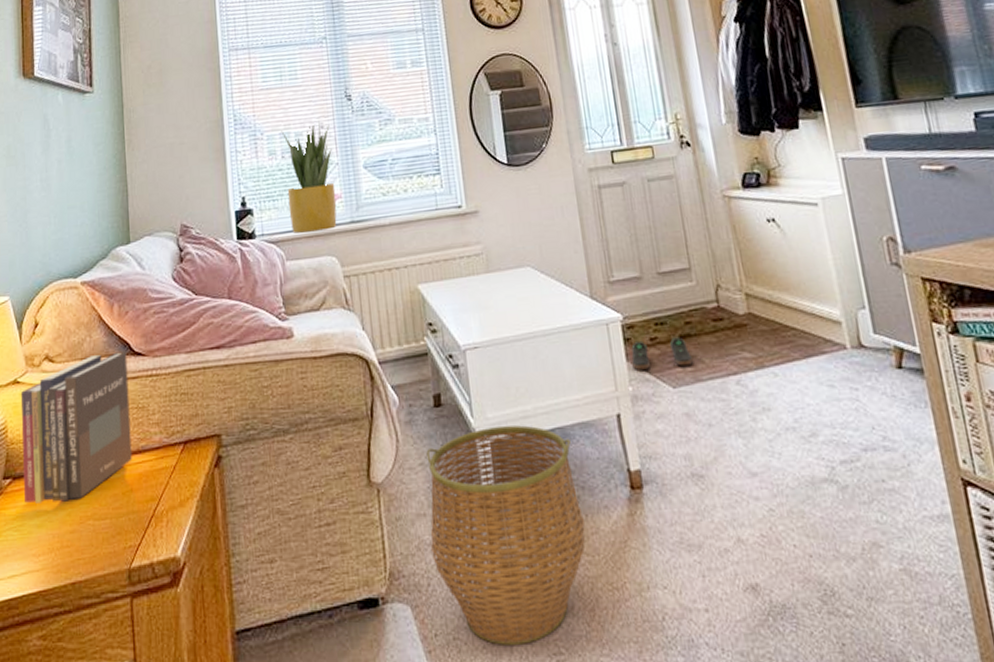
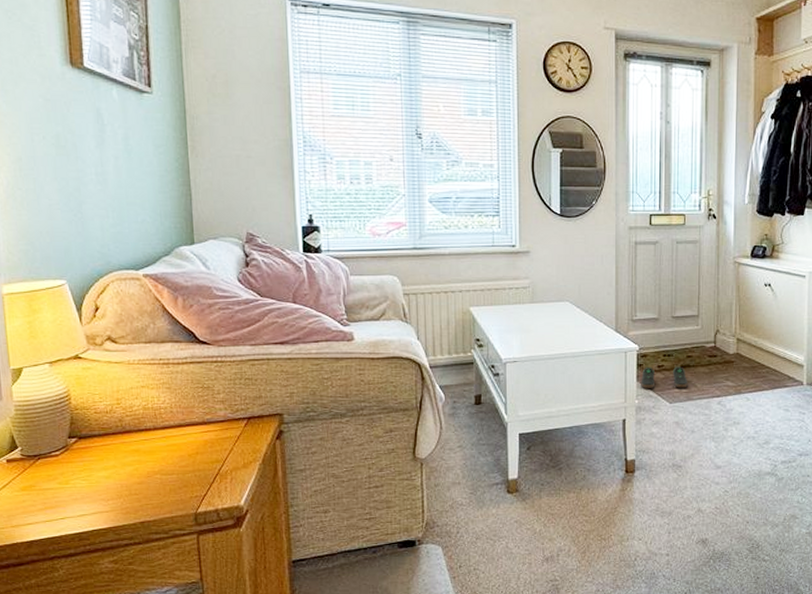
books: present [20,351,132,504] -> none [82,339,198,459]
planter: present [281,120,337,234] -> none [351,153,401,254]
basket: present [426,425,586,645] -> none [462,423,587,574]

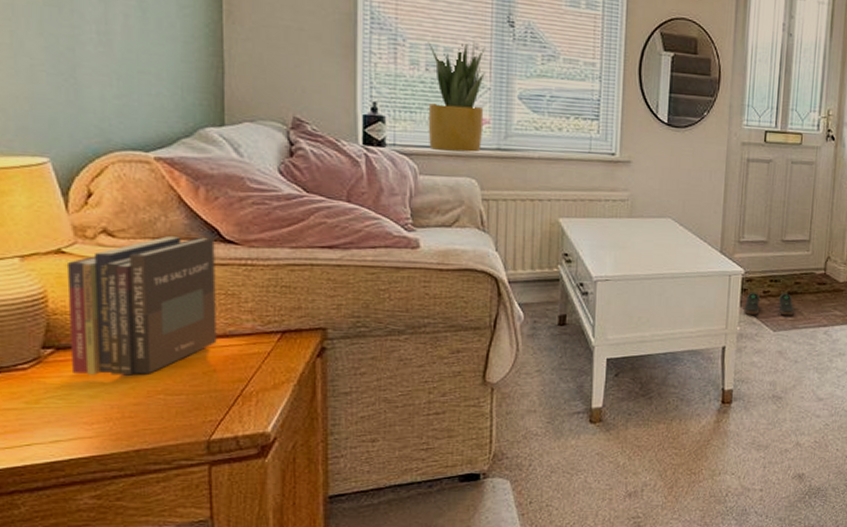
books: none [82,339,198,459] -> present [66,236,217,376]
planter: none [351,153,401,254] -> present [428,40,486,153]

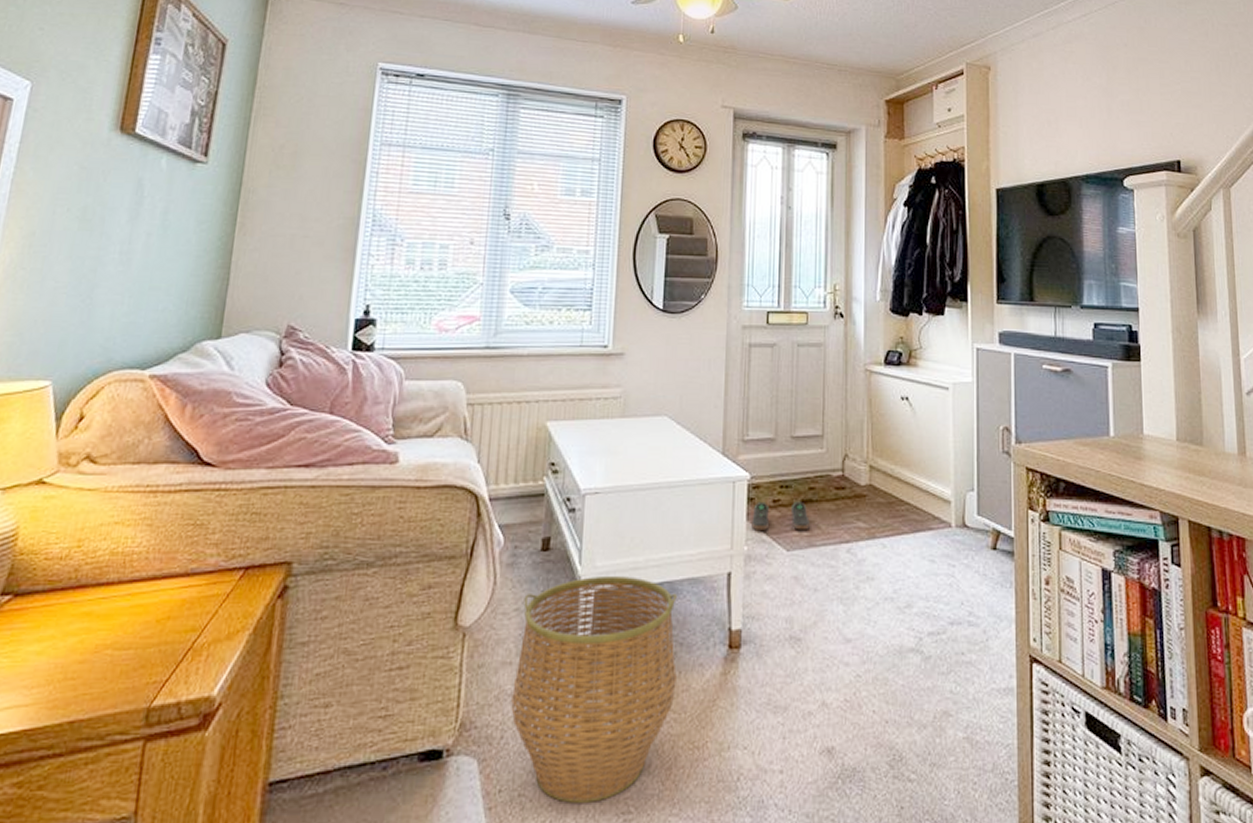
books: present [66,236,217,376] -> none [25,459,193,626]
planter: present [428,40,486,153] -> none [417,235,481,354]
basket: none [537,347,679,511] -> present [511,577,678,803]

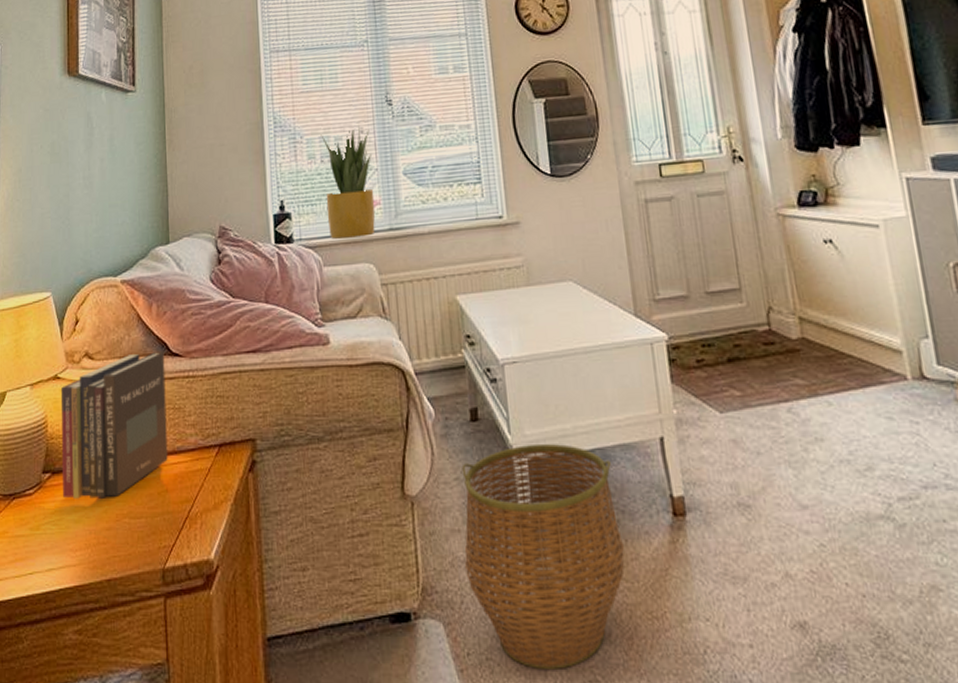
books: none [25,459,193,626] -> present [60,351,168,499]
planter: none [417,235,481,354] -> present [320,125,376,240]
shoe: present [751,501,811,530] -> none [676,360,743,393]

